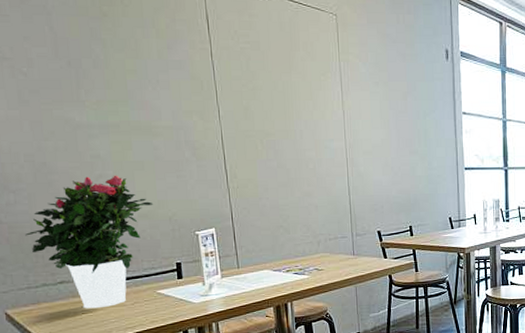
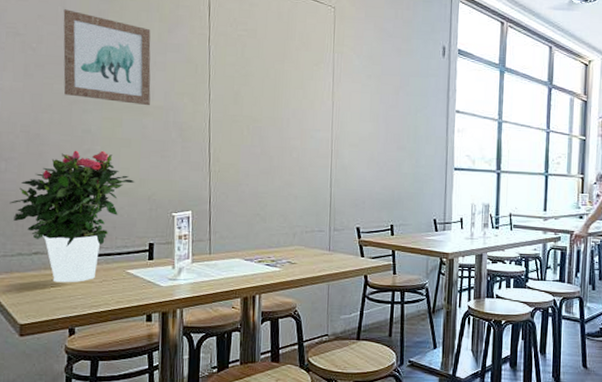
wall art: none [51,29,158,127] -> present [63,9,151,106]

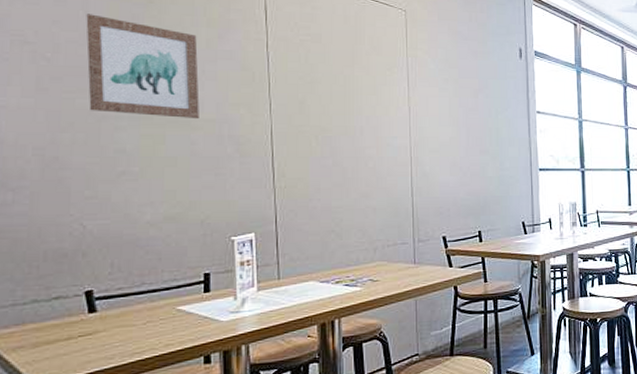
potted flower: present [10,150,135,283] -> none [19,172,184,331]

